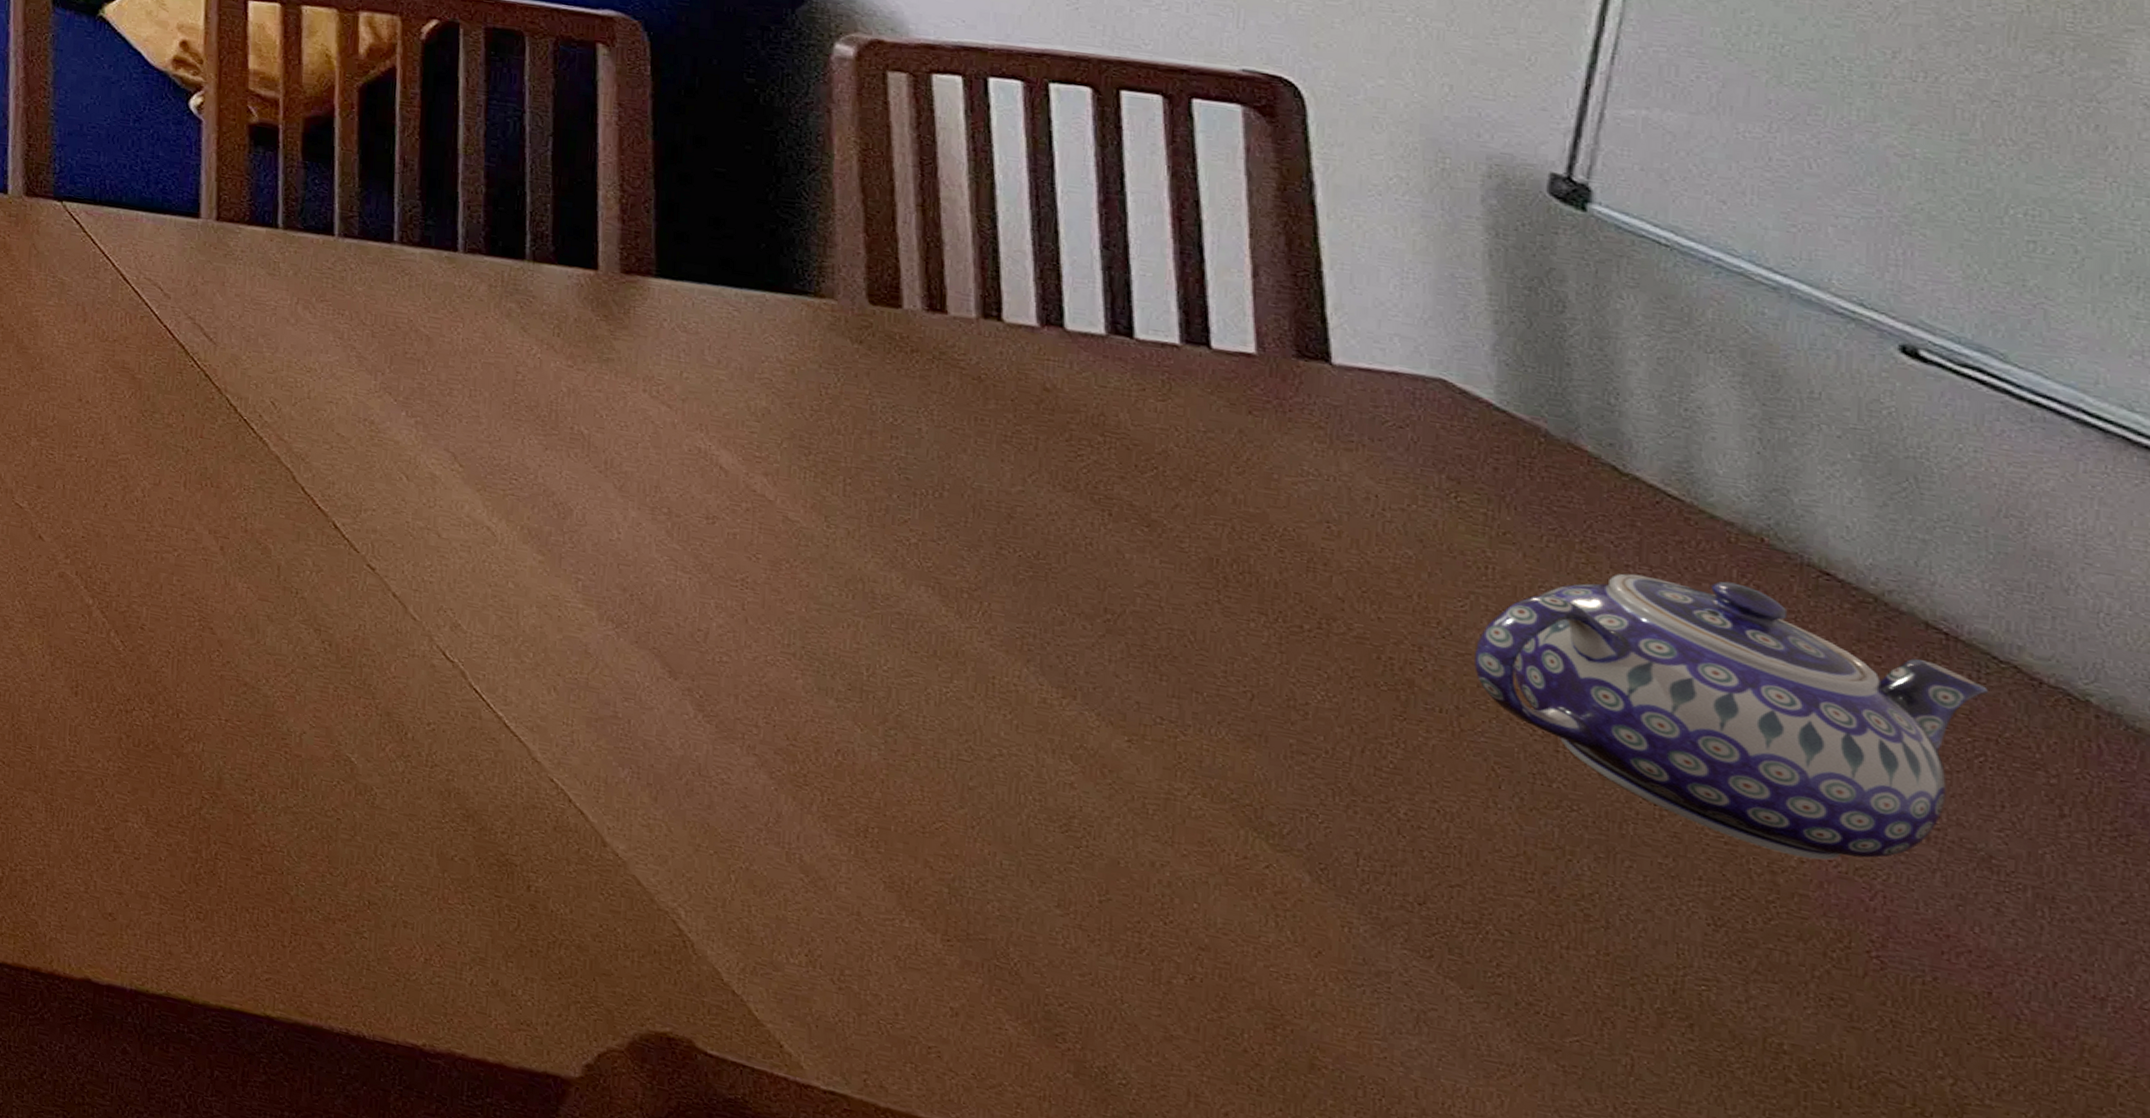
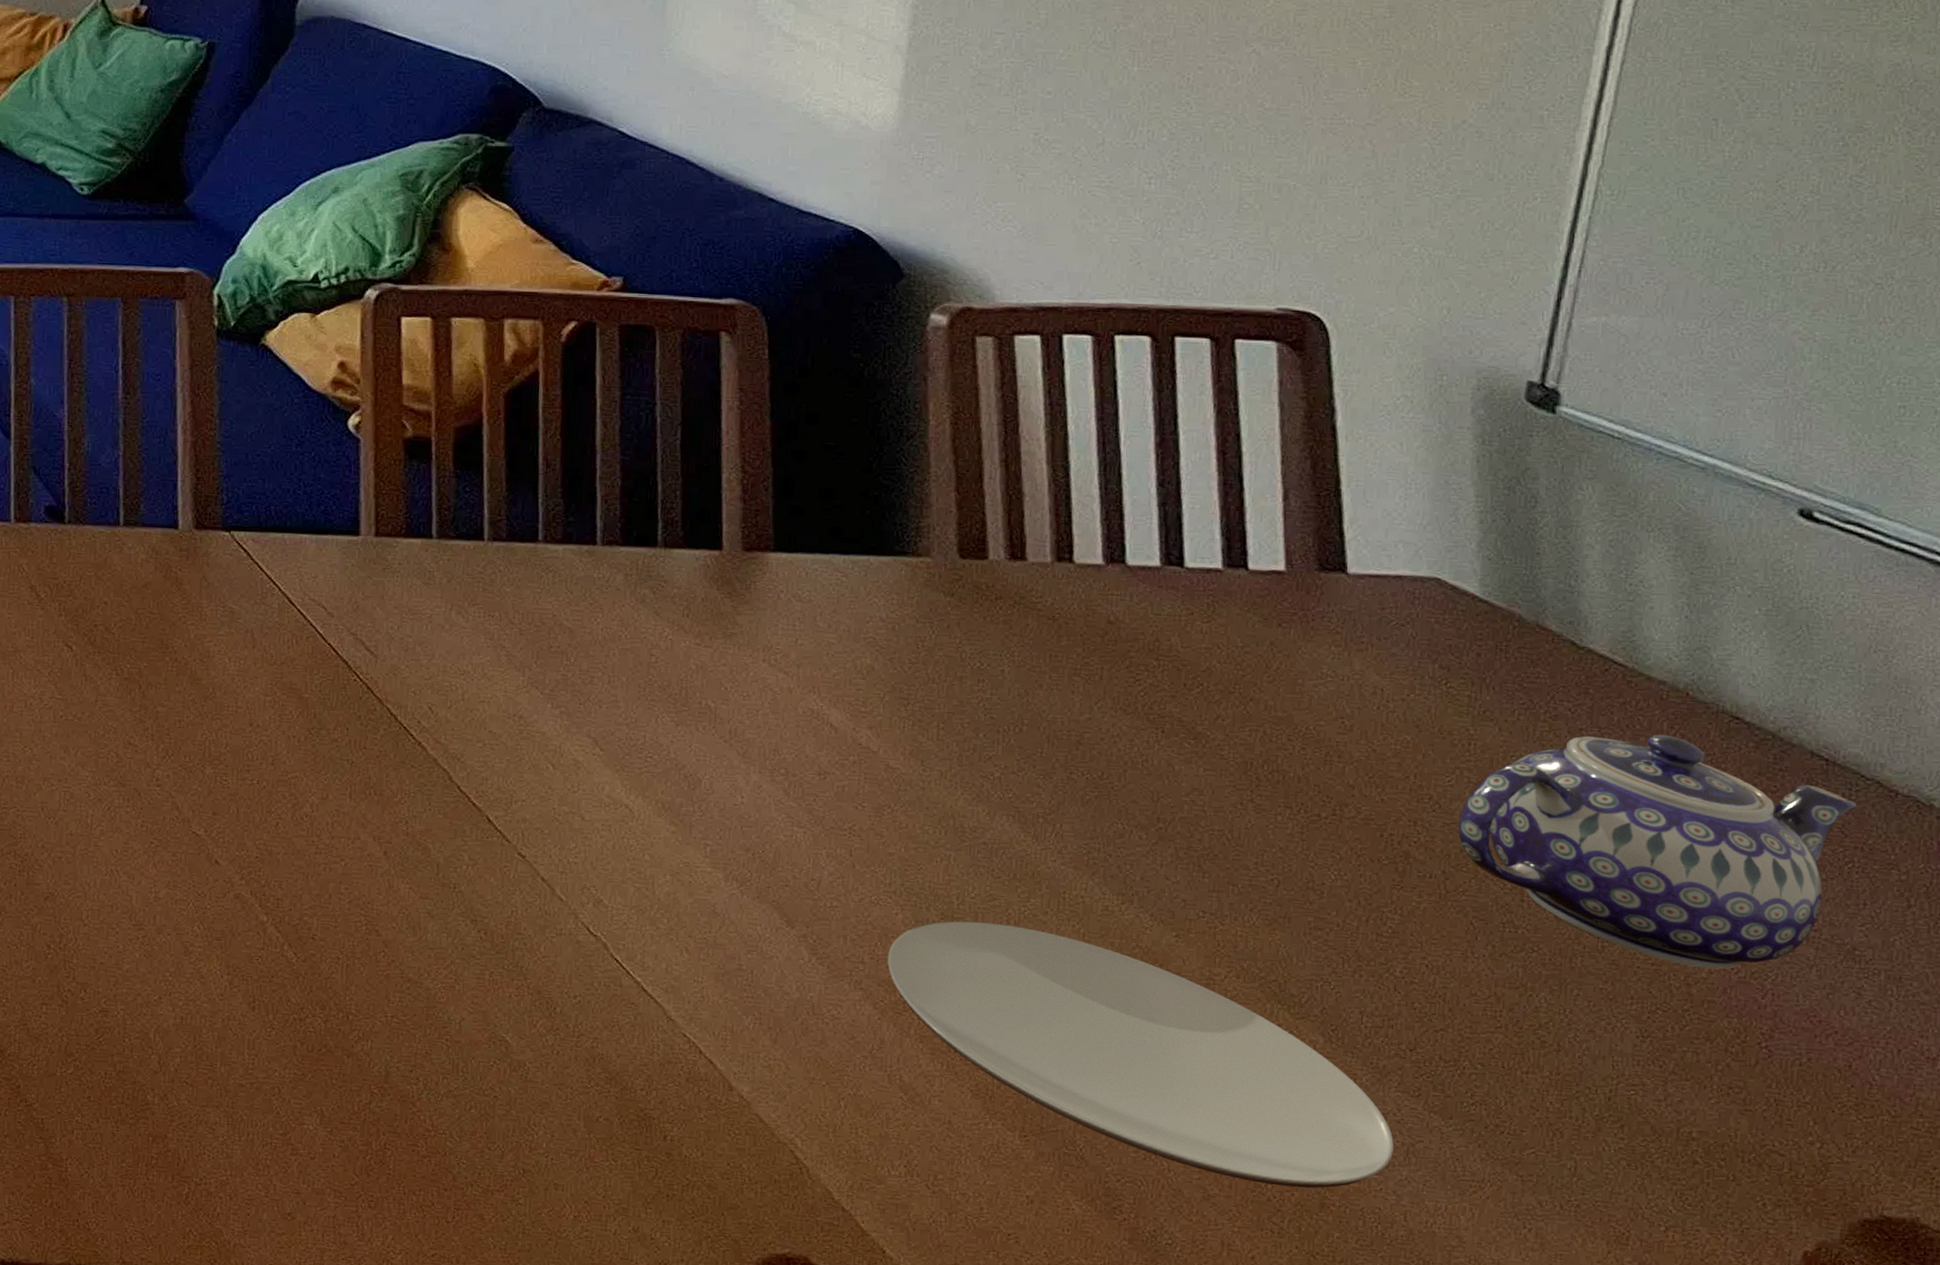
plate: none [786,693,1400,1048] -> present [887,921,1394,1188]

